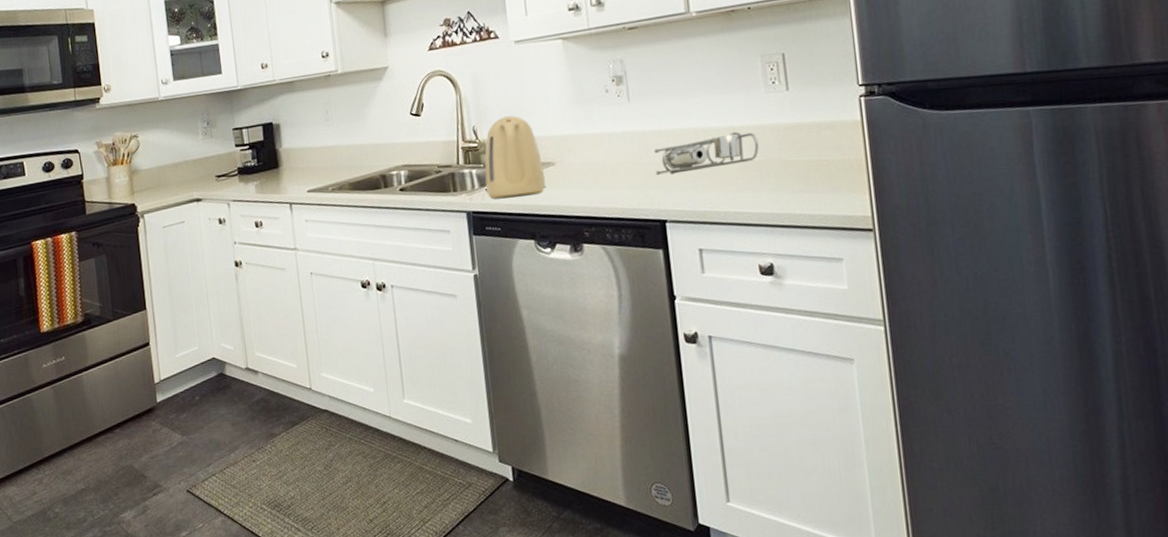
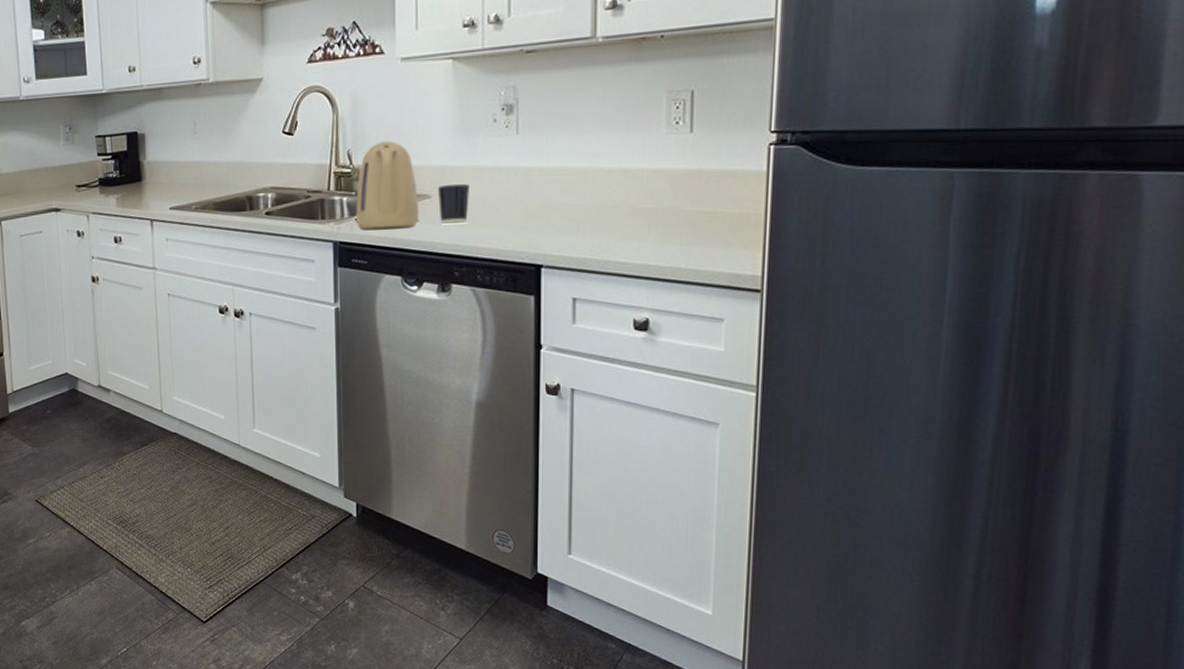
mug: none [561,150,592,189] -> present [438,184,469,225]
paper towel holder: present [654,131,759,176] -> none [537,174,651,218]

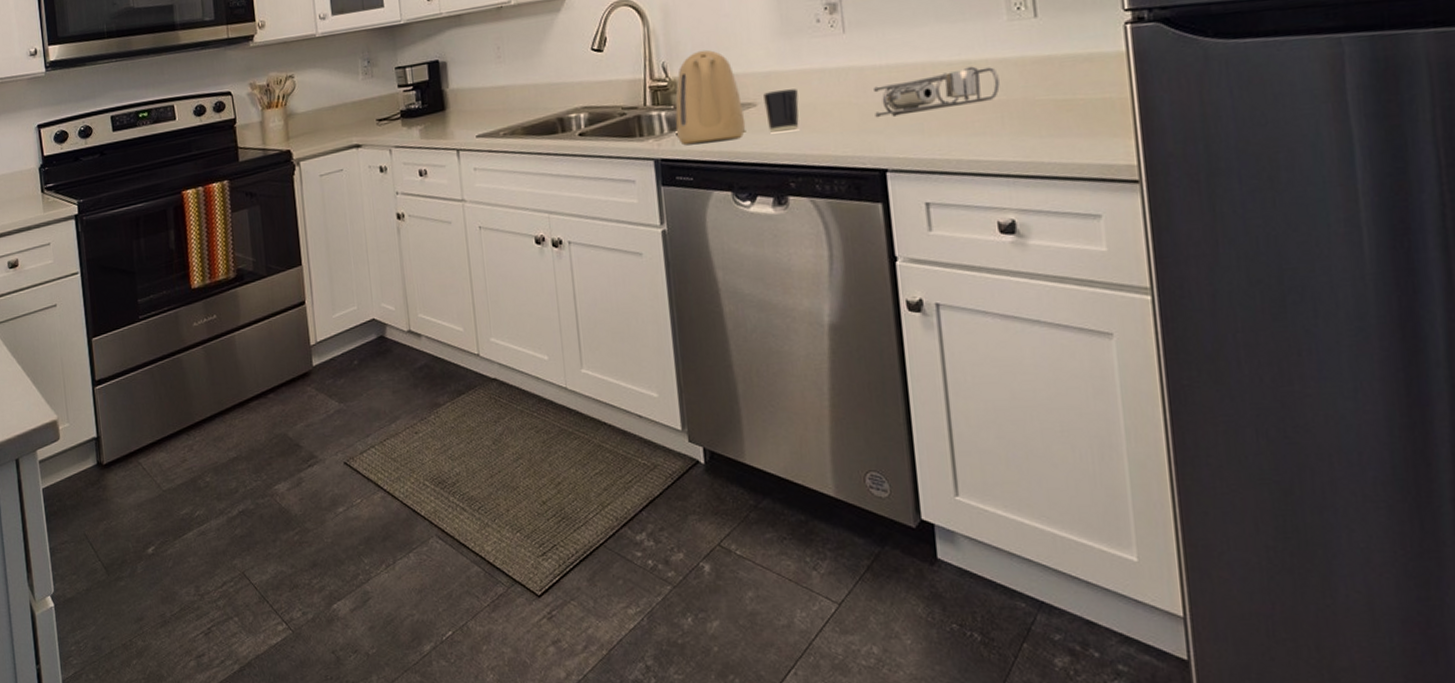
paper towel holder: none [537,174,651,218] -> present [874,66,1000,118]

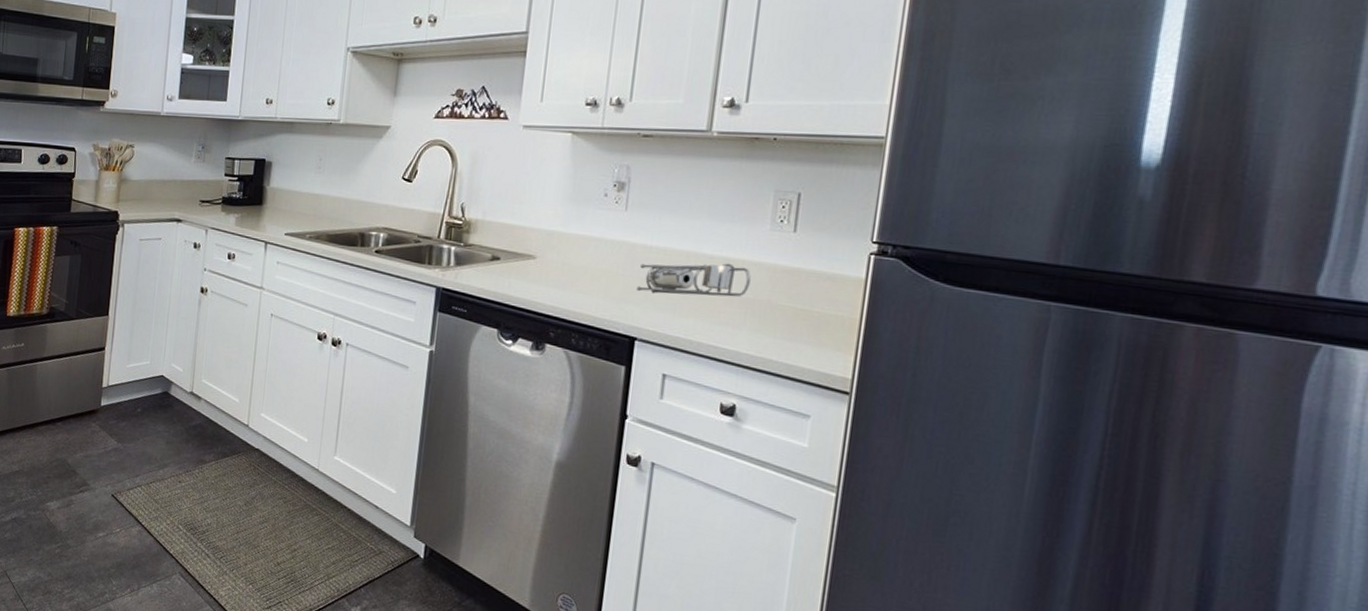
kettle: present [675,49,746,146] -> none [460,199,524,285]
mug: present [763,89,799,133] -> none [542,249,574,287]

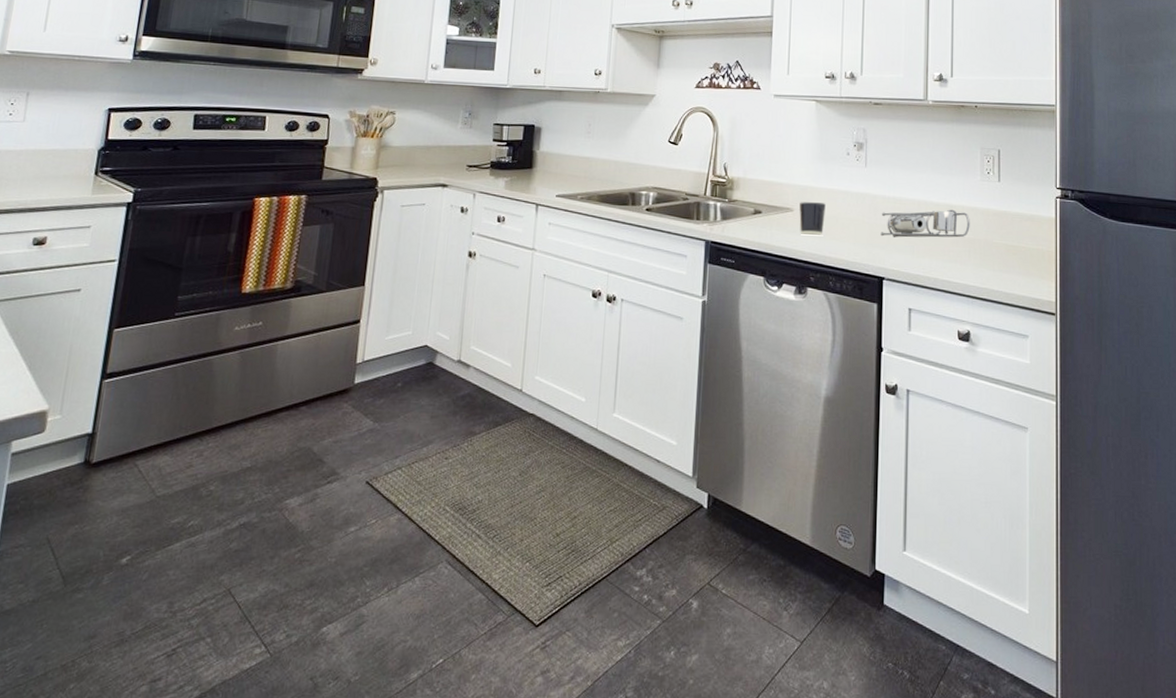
mug: none [542,249,574,287] -> present [799,202,826,236]

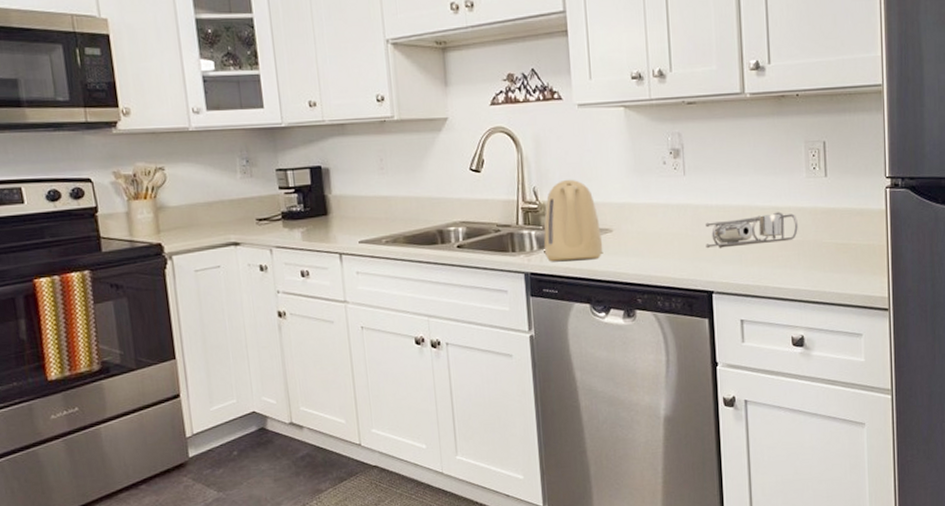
kettle: none [726,159,783,236] -> present [543,179,603,263]
mug: present [799,202,826,236] -> none [618,219,647,256]

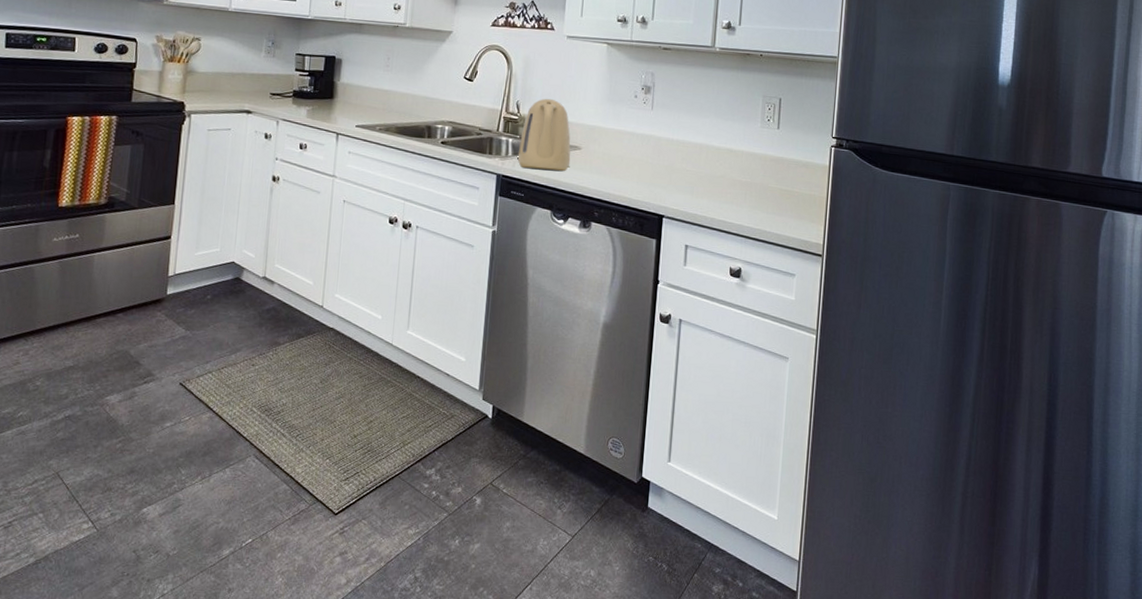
paper towel holder: present [706,212,798,249] -> none [662,153,748,181]

